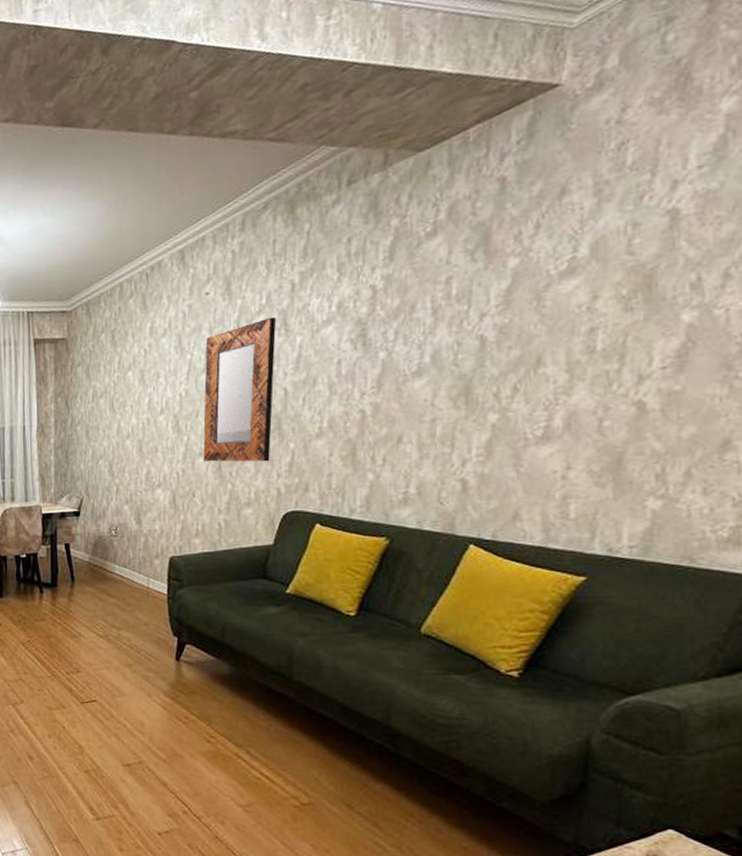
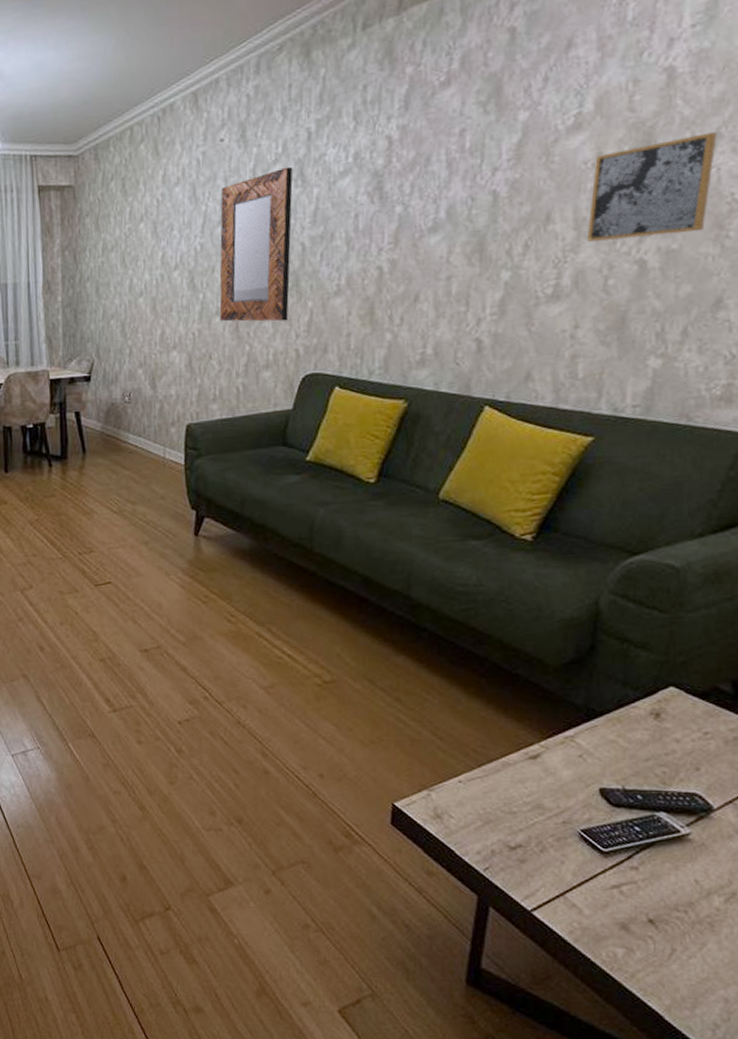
wall art: none [580,272,725,384] -> present [586,132,717,242]

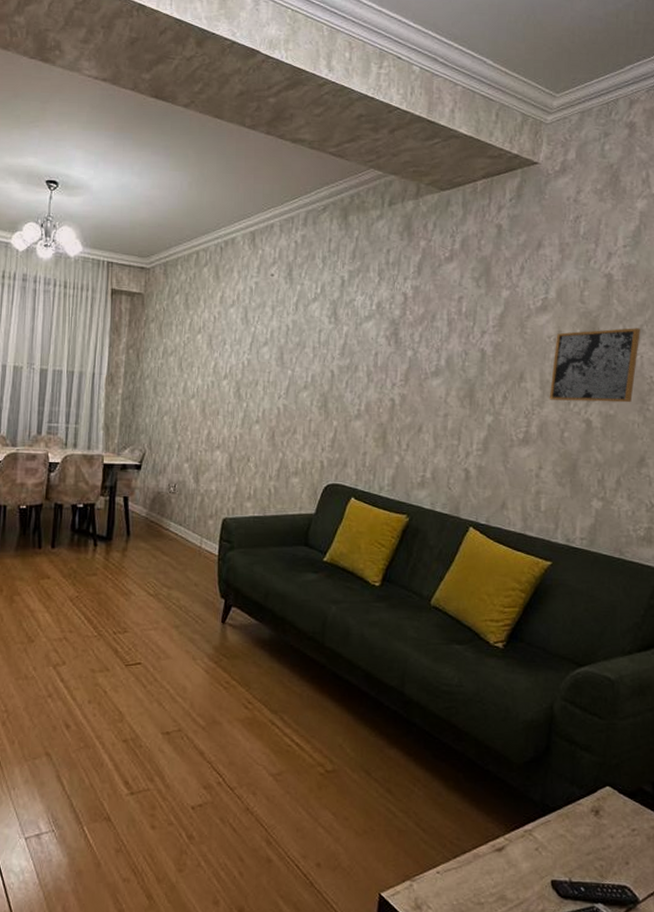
home mirror: present [219,166,293,322] -> none [259,305,329,435]

